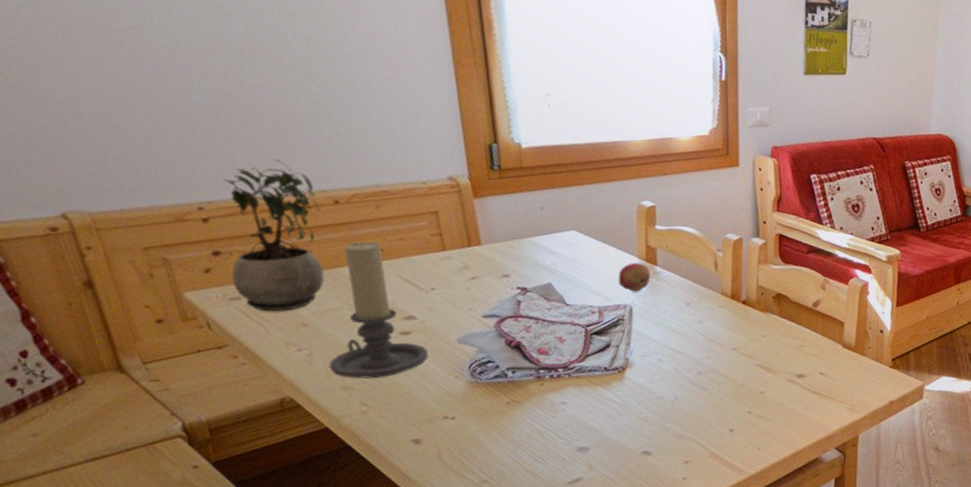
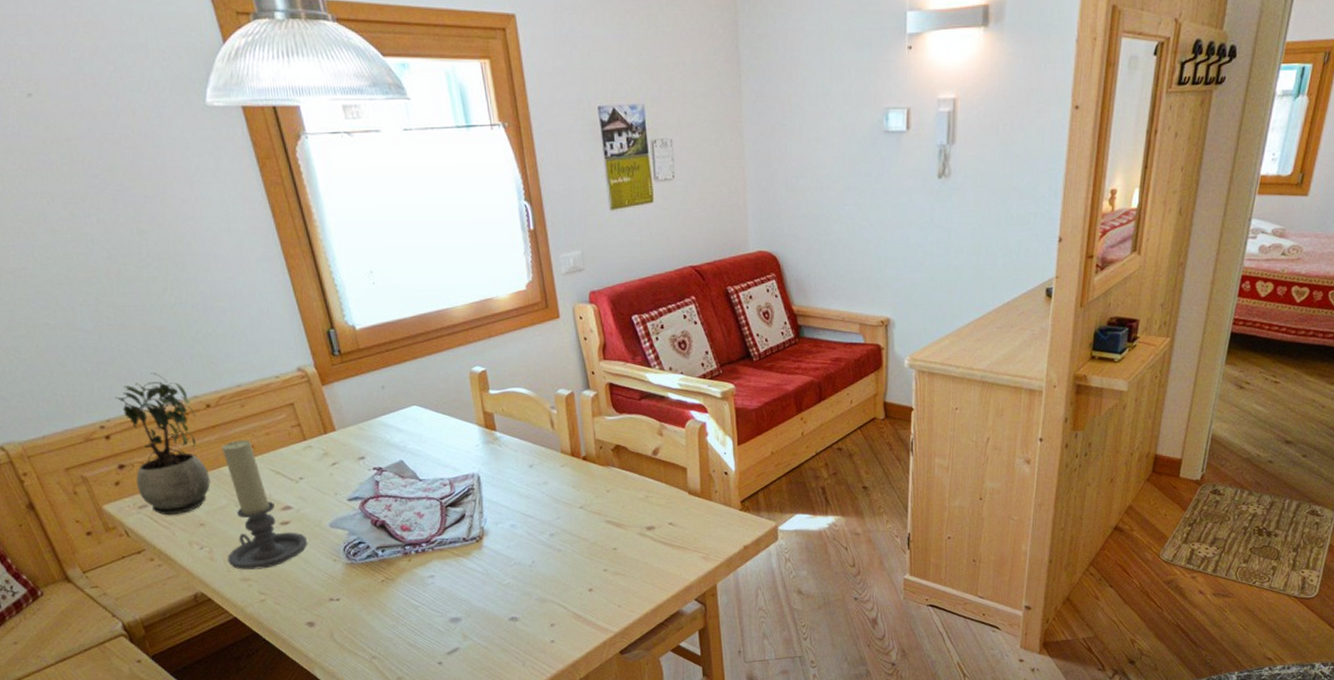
fruit: present [618,262,650,291] -> none [461,430,492,459]

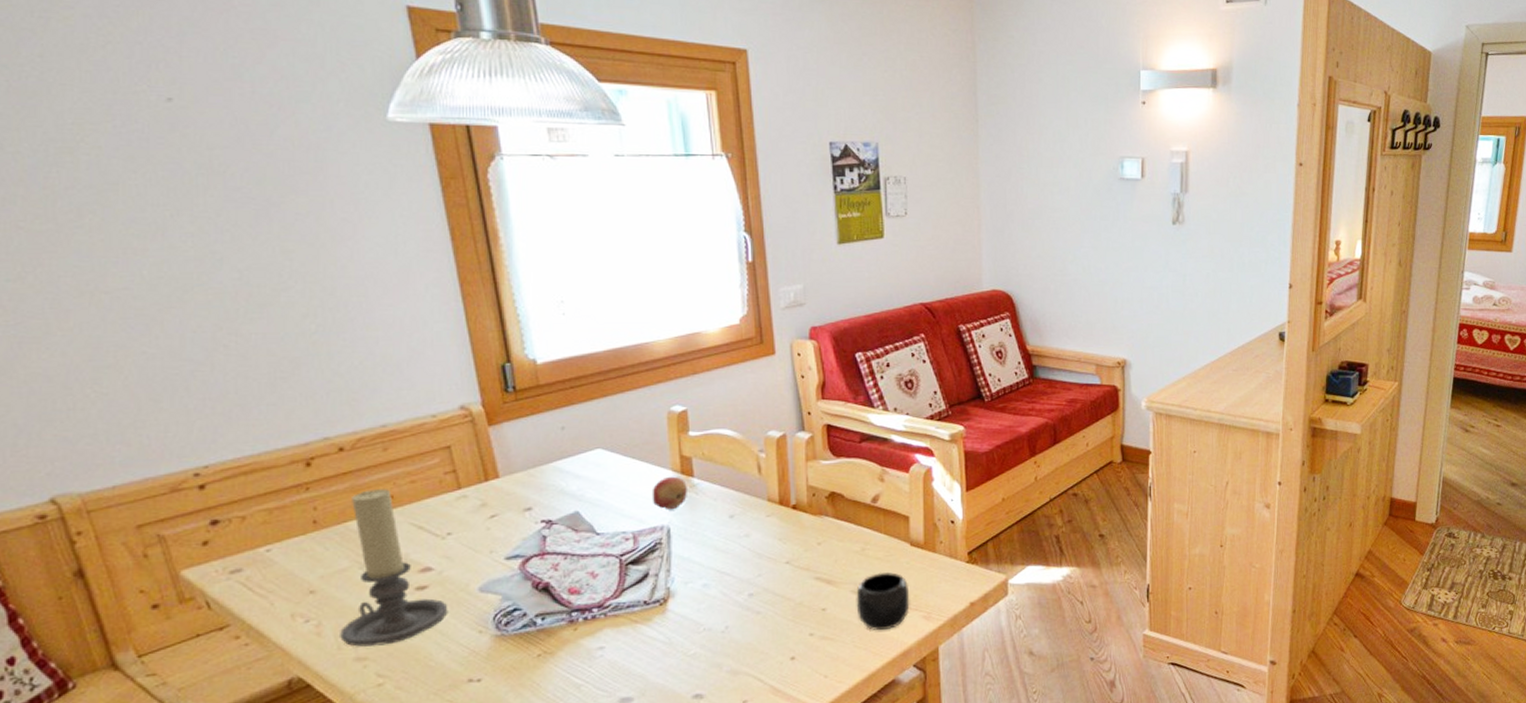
potted plant: present [114,373,211,516] -> none [219,410,331,582]
fruit: none [461,430,492,459] -> present [651,476,687,509]
mug: none [642,517,690,569] -> present [856,572,910,631]

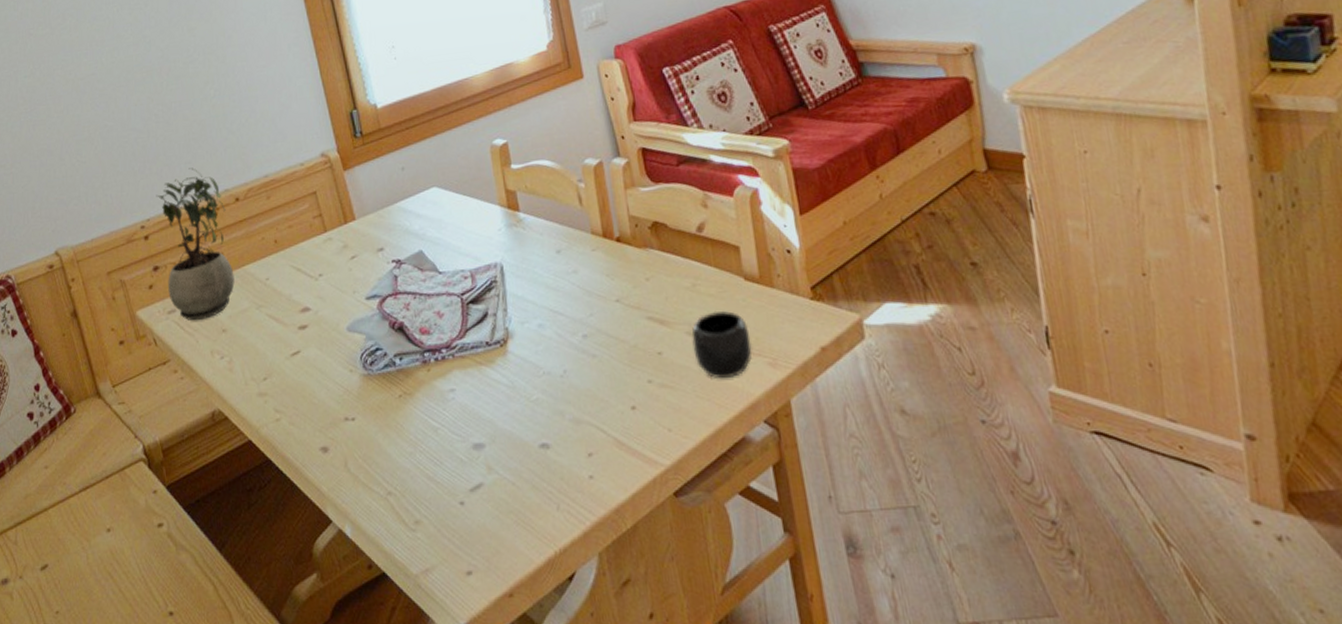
potted plant: none [219,410,331,582] -> present [156,168,235,321]
candle holder: present [340,489,448,647] -> none [246,234,325,383]
fruit: present [651,476,687,509] -> none [483,211,516,246]

